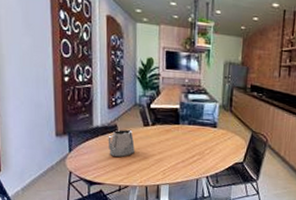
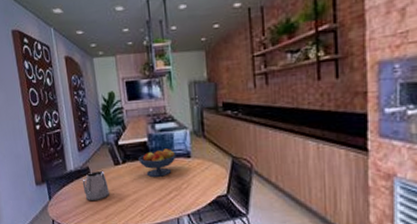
fruit bowl: none [168,117,204,142] -> present [138,149,176,177]

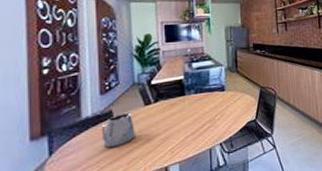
fruit bowl: present [138,149,176,177] -> none [172,84,211,113]

